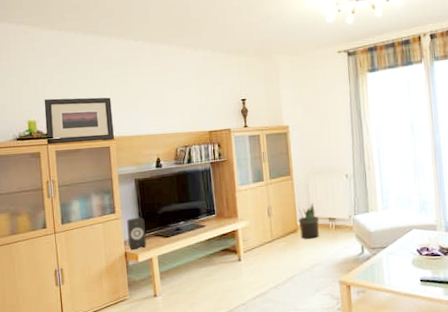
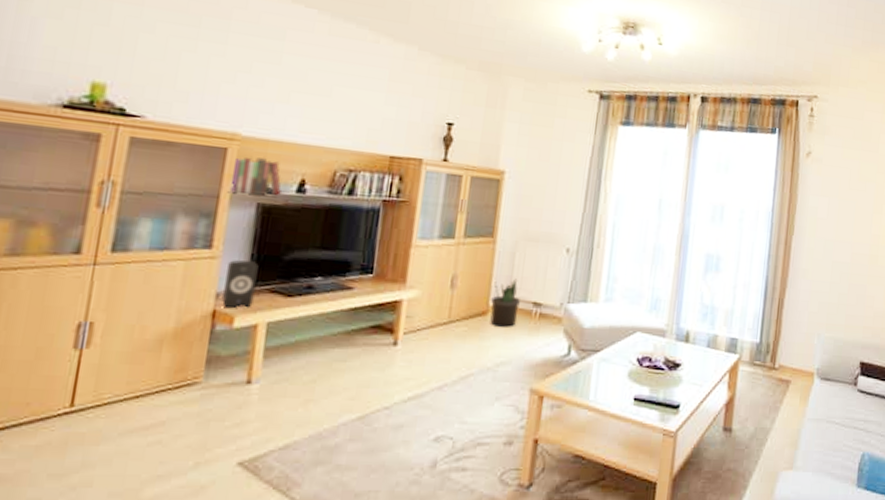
picture frame: present [44,97,114,145] -> none [118,56,248,139]
books: none [115,149,147,176] -> present [227,158,282,197]

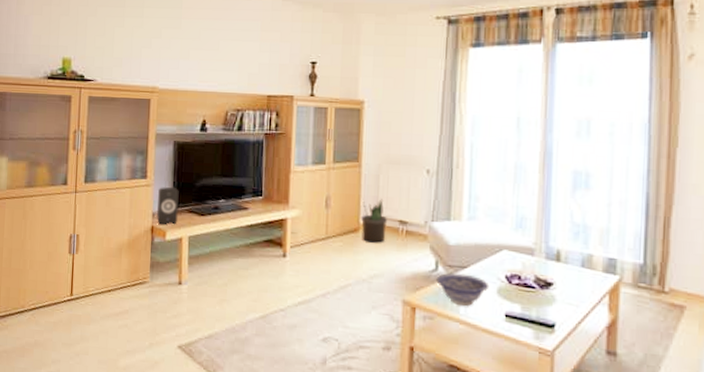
books: present [227,158,282,197] -> none [153,105,190,135]
decorative bowl: none [567,357,621,391] -> present [436,273,490,306]

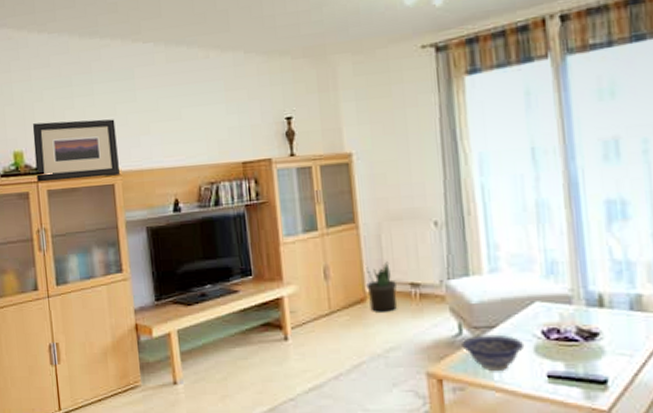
picture frame: none [80,35,159,92] -> present [32,119,120,182]
speaker: present [157,186,179,226] -> none [137,277,163,322]

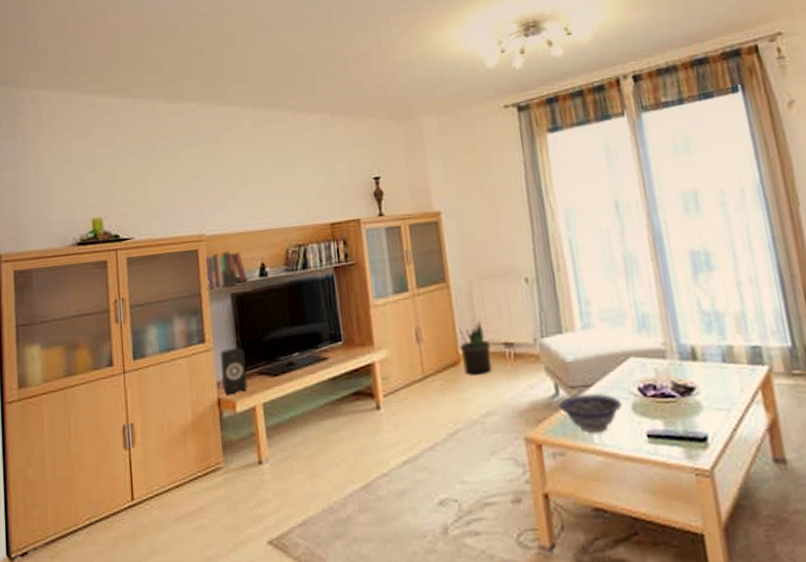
picture frame: present [32,119,120,182] -> none [113,182,204,250]
books: none [121,187,162,223] -> present [205,252,248,290]
speaker: none [137,277,163,322] -> present [220,347,248,396]

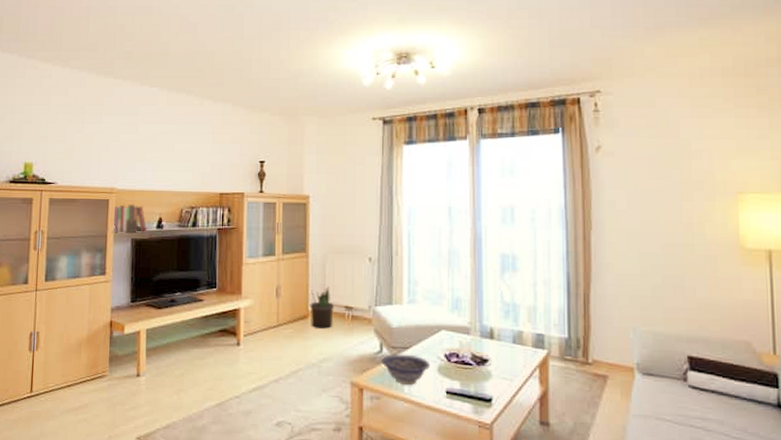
speaker: present [220,347,248,396] -> none [116,282,137,320]

